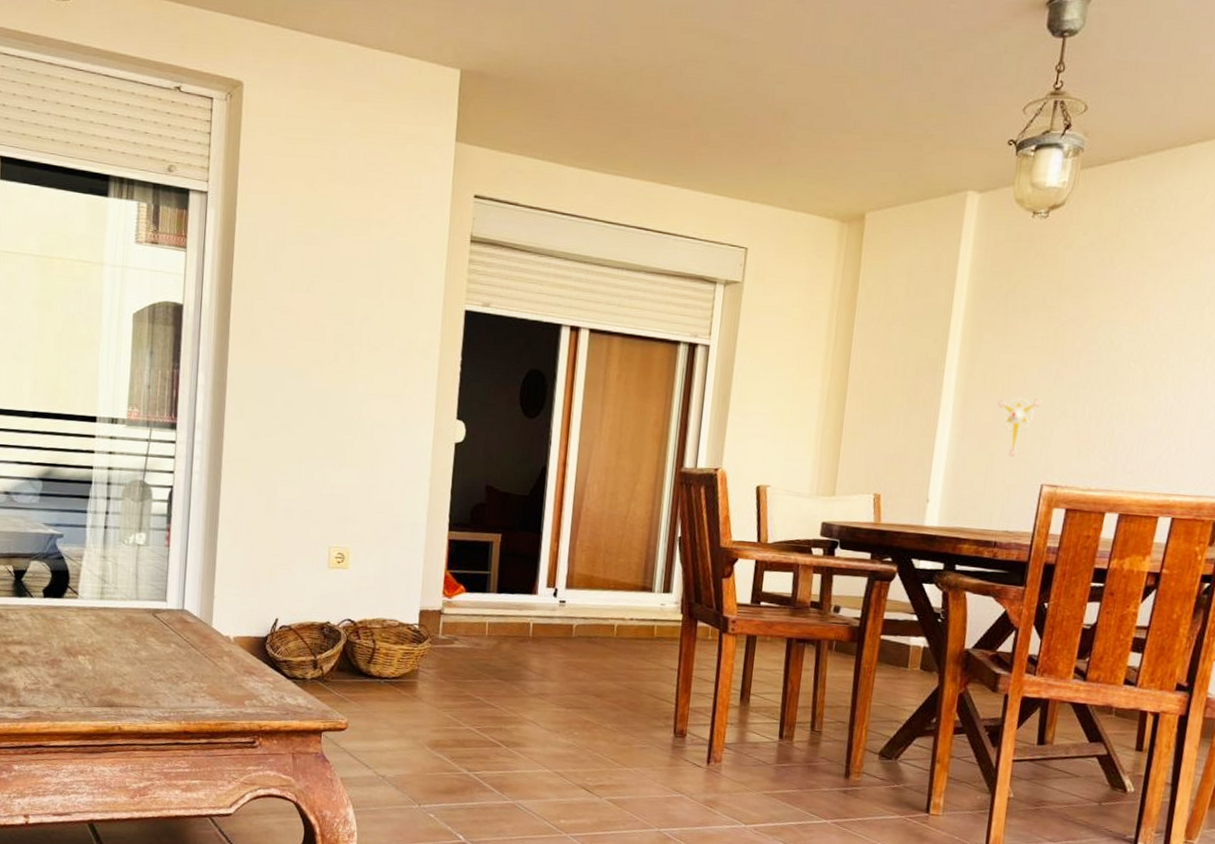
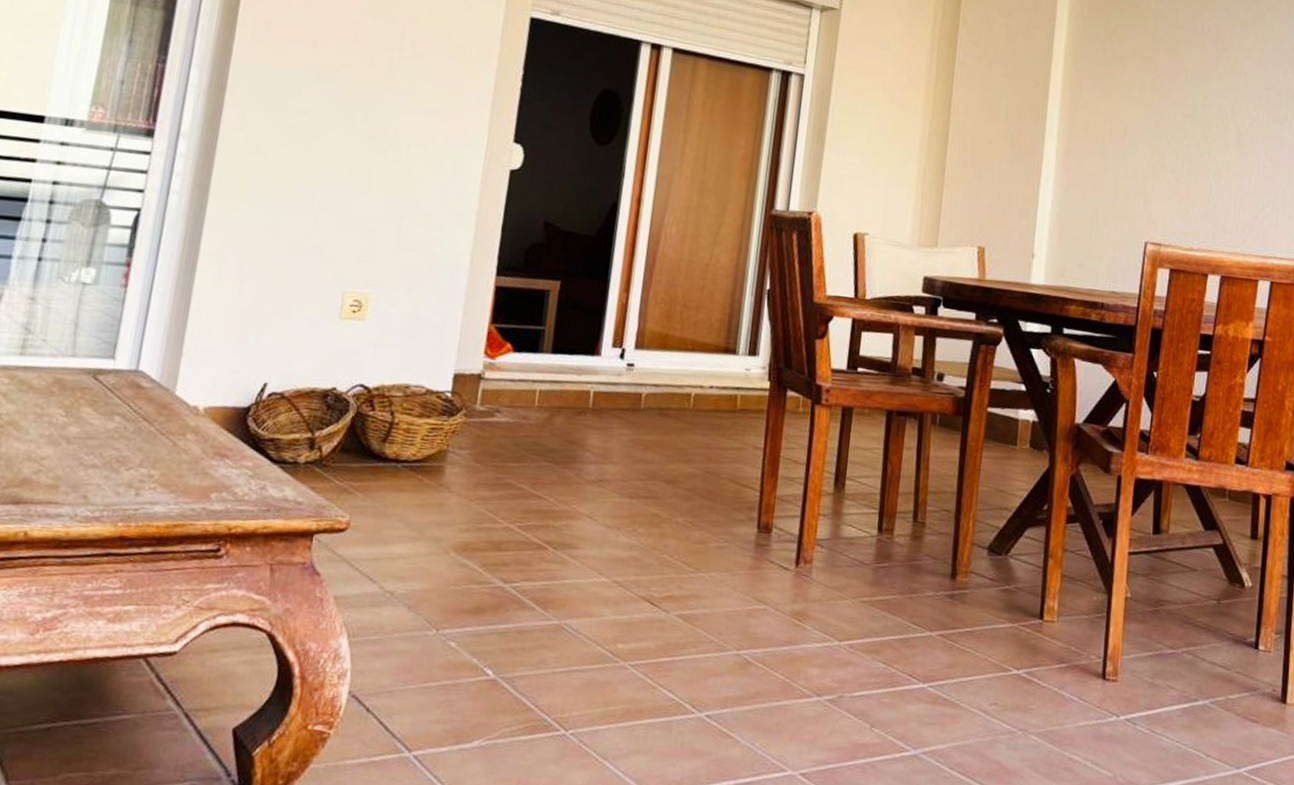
wall ornament: present [997,397,1042,457] -> none [1099,149,1142,212]

